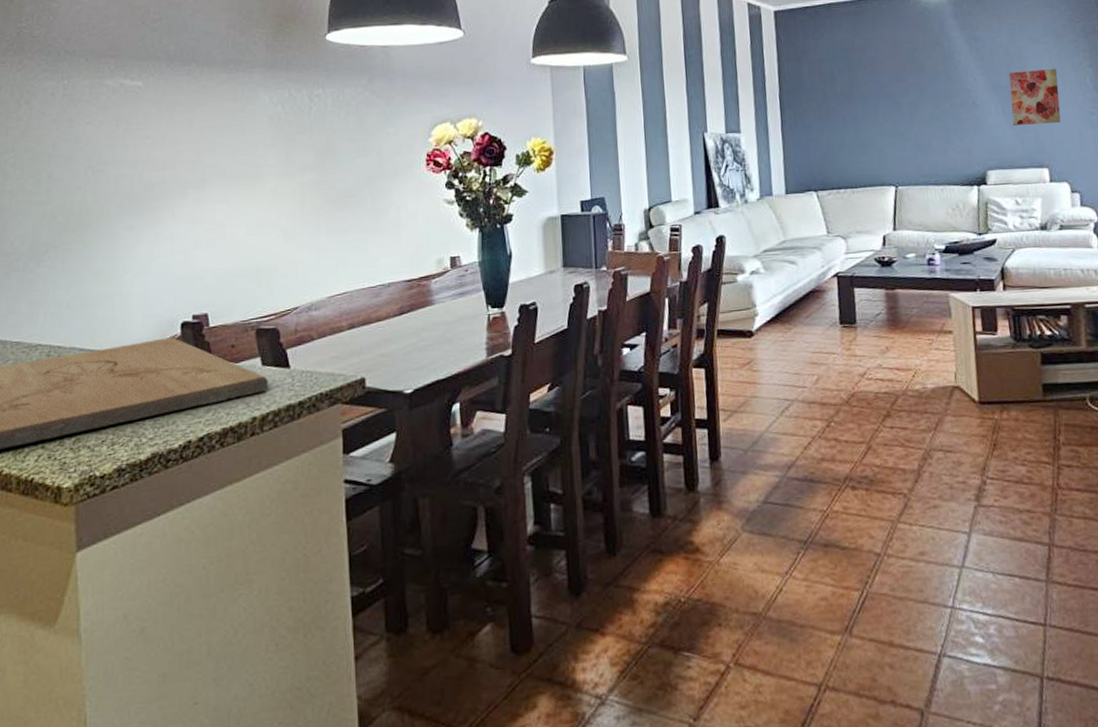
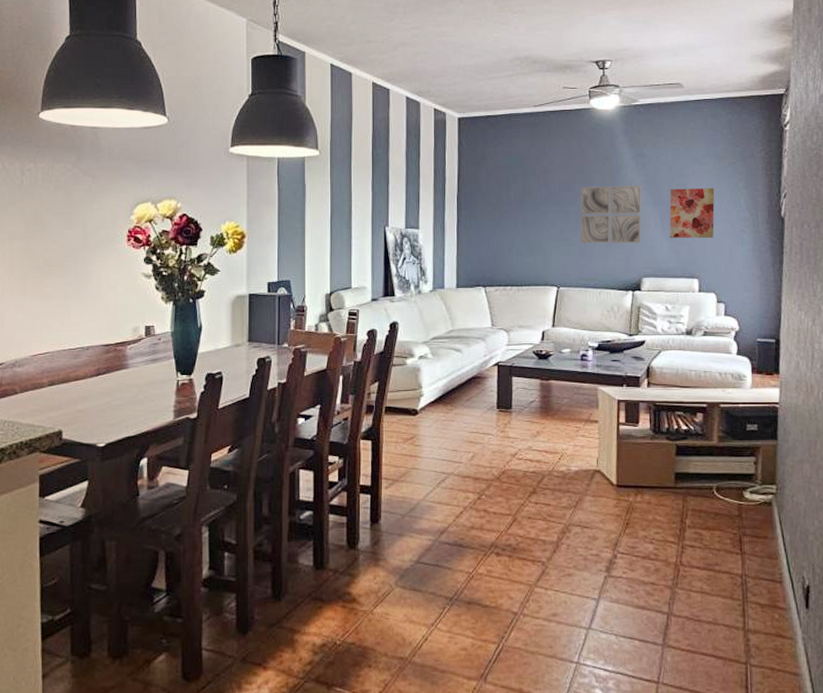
wall art: none [912,70,982,137] -> present [580,185,642,244]

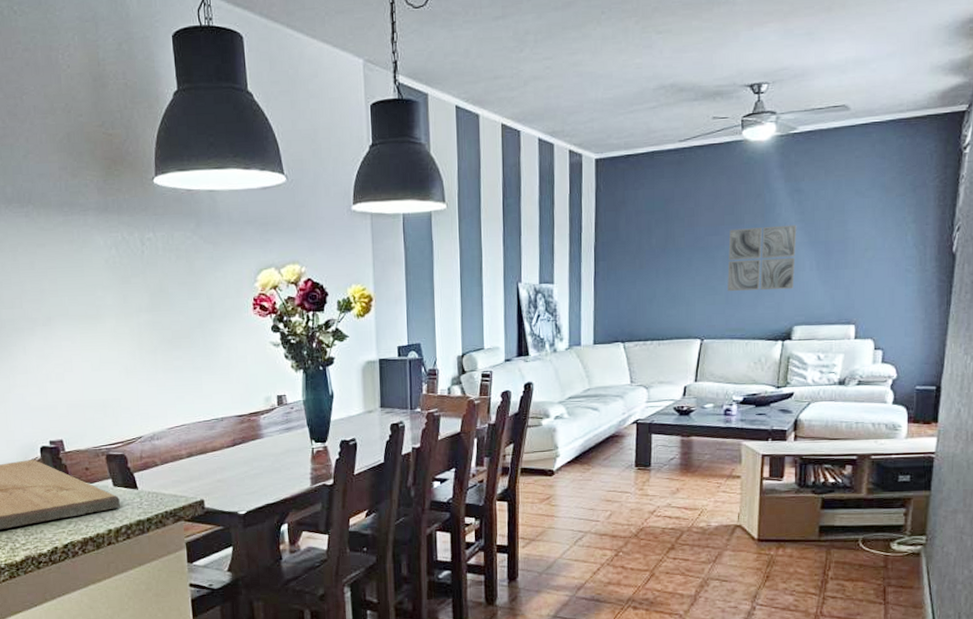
wall art: present [669,188,715,238] -> none [826,224,879,282]

